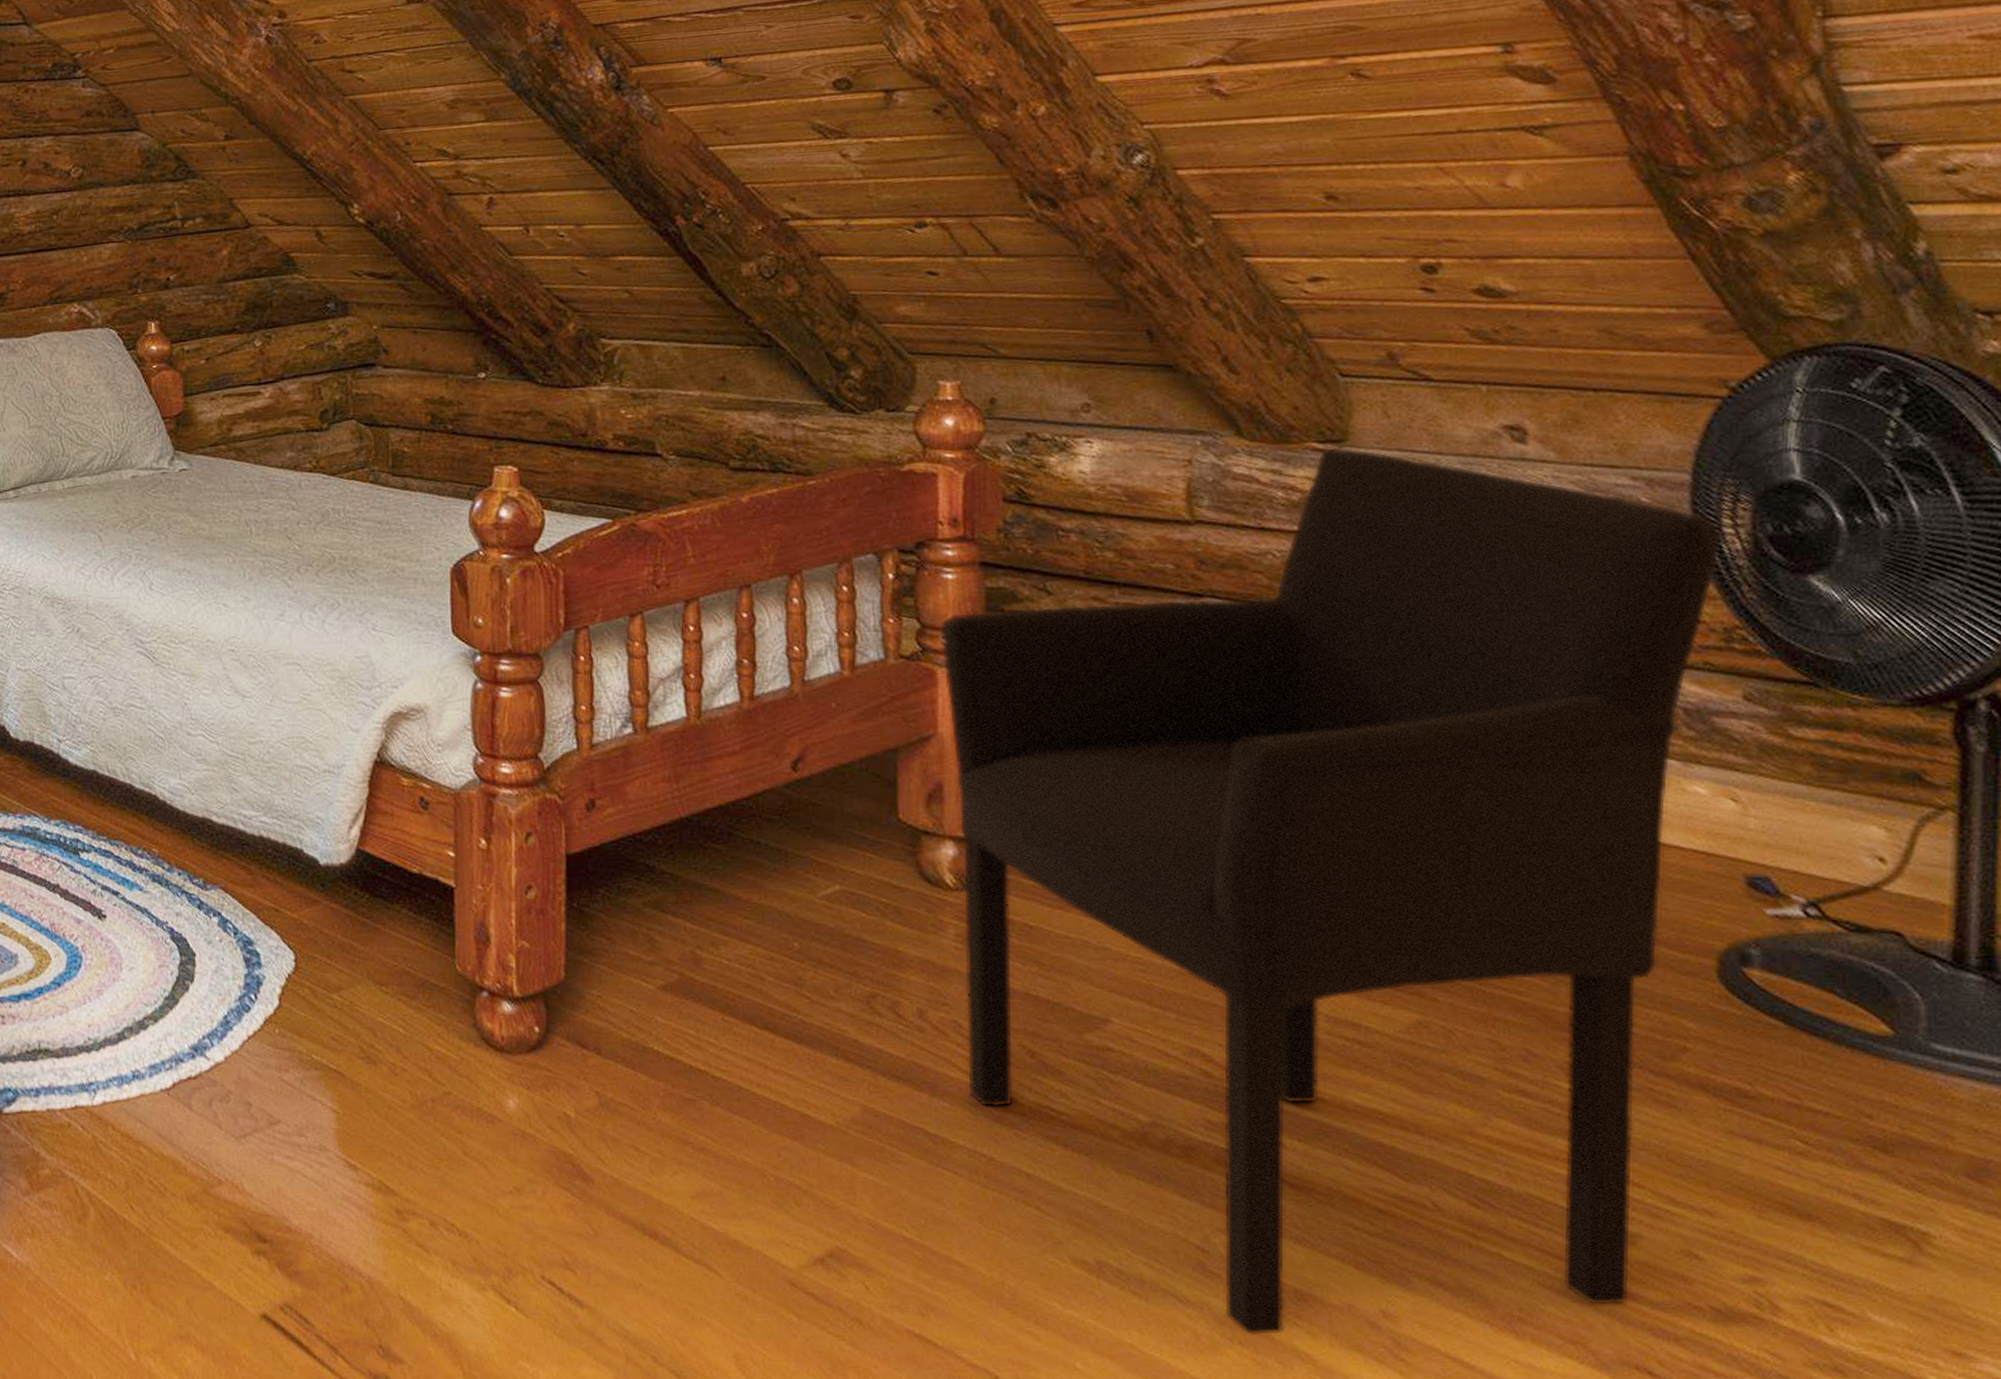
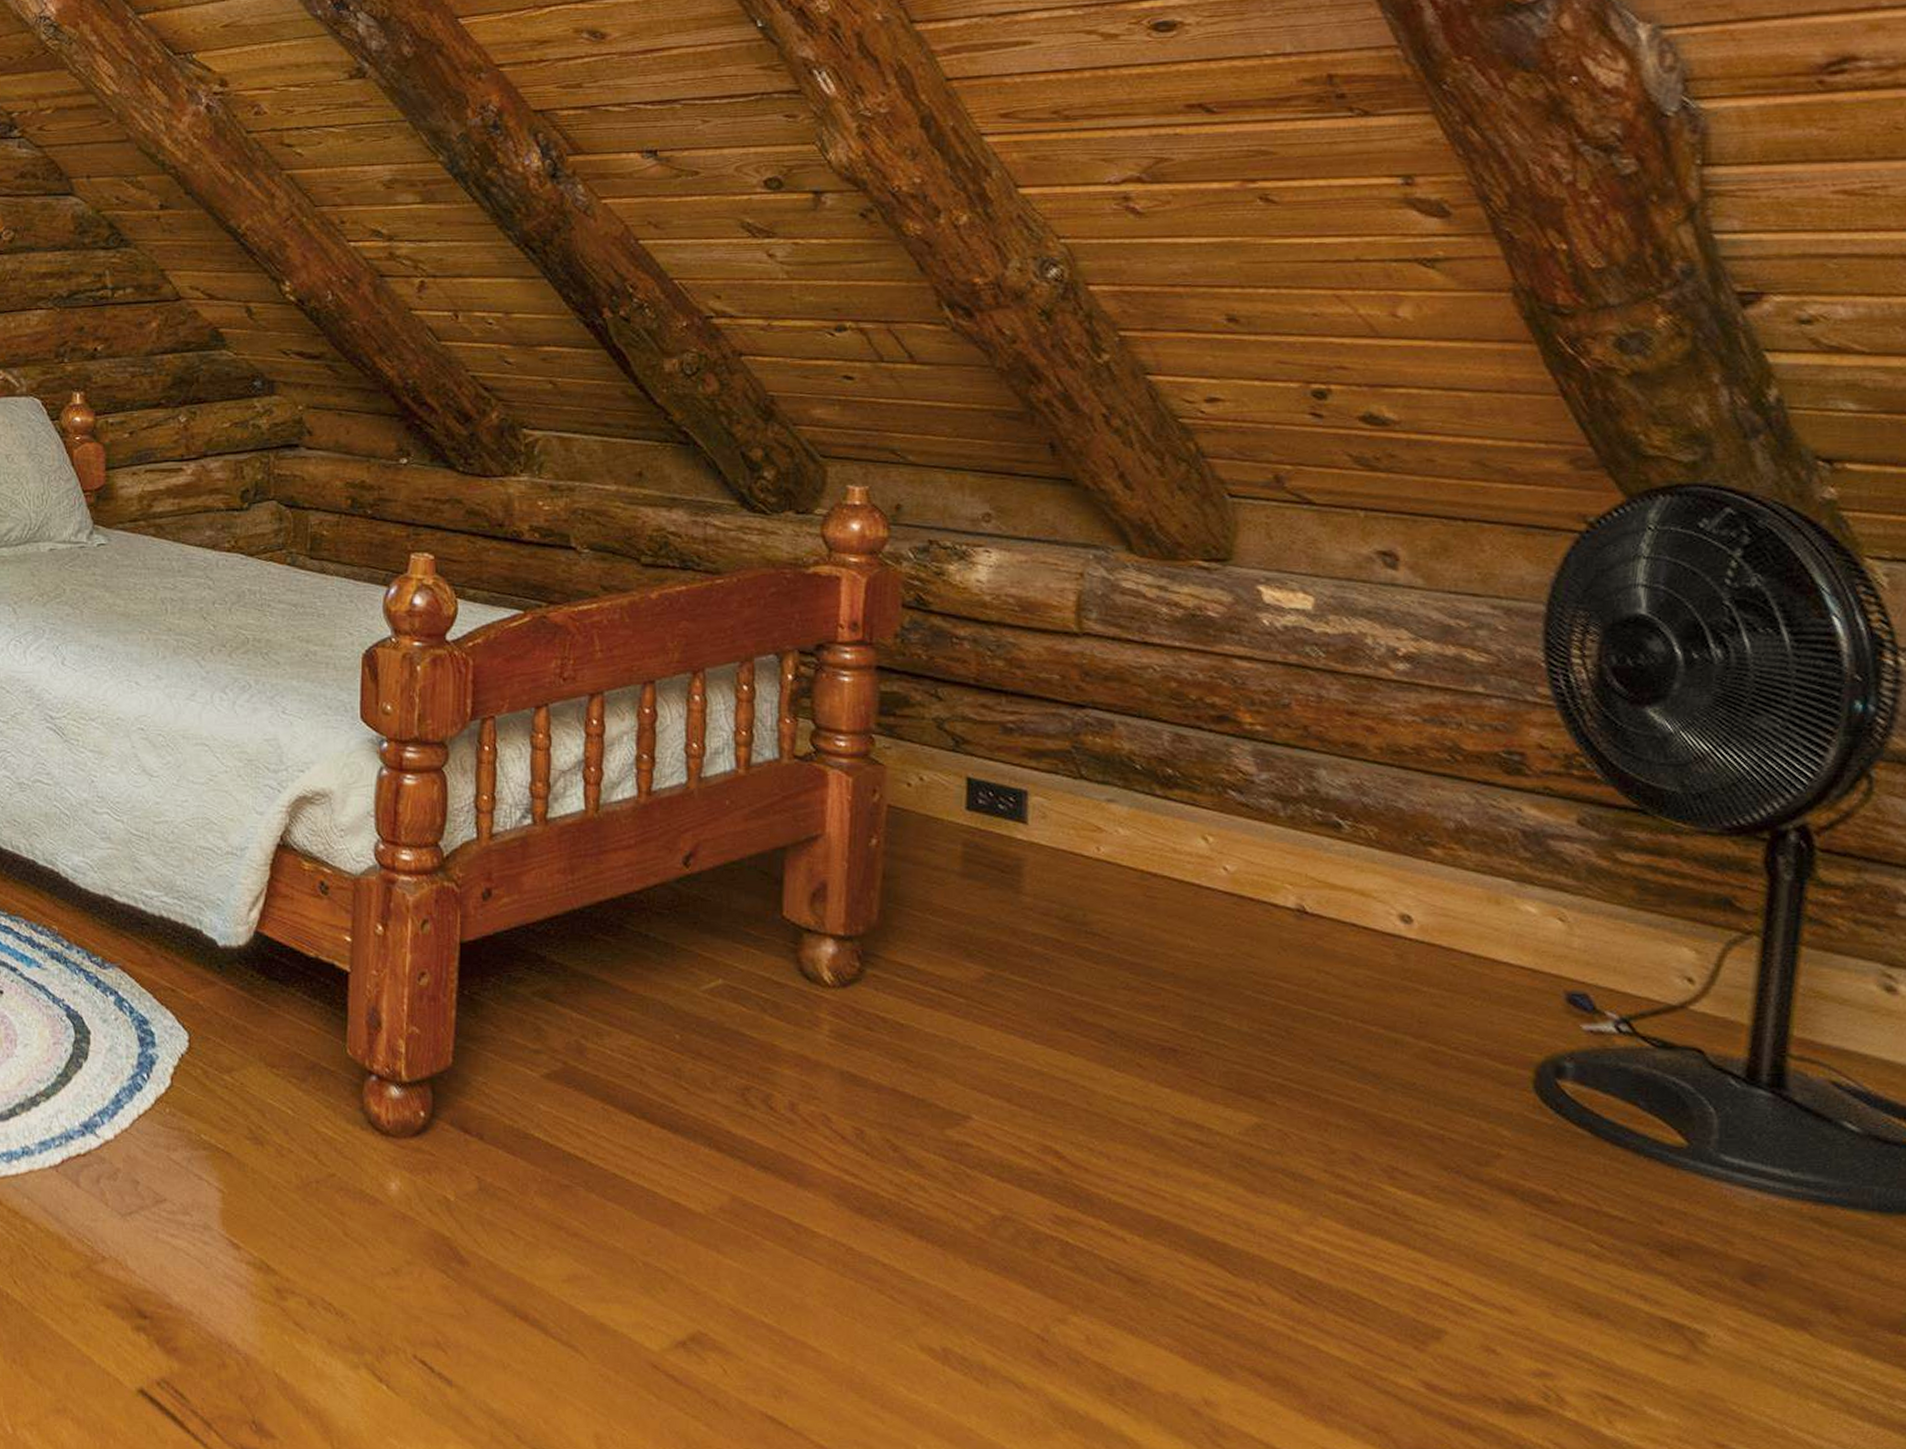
armchair: present [938,447,1723,1336] -> none [831,566,1571,1421]

